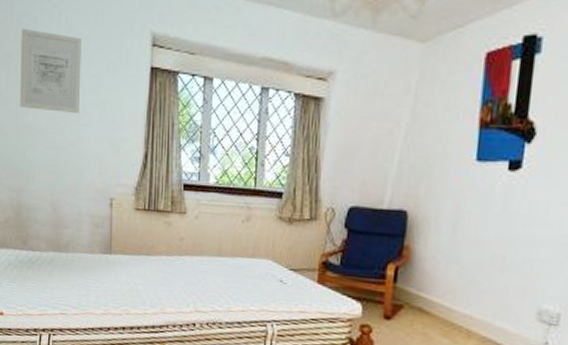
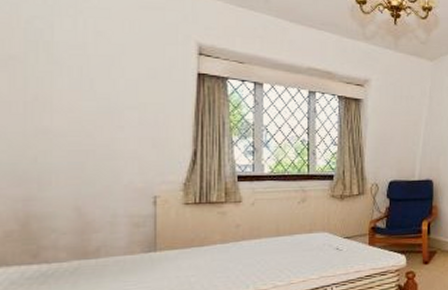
wall art: present [20,28,82,114] -> none [29,31,114,117]

